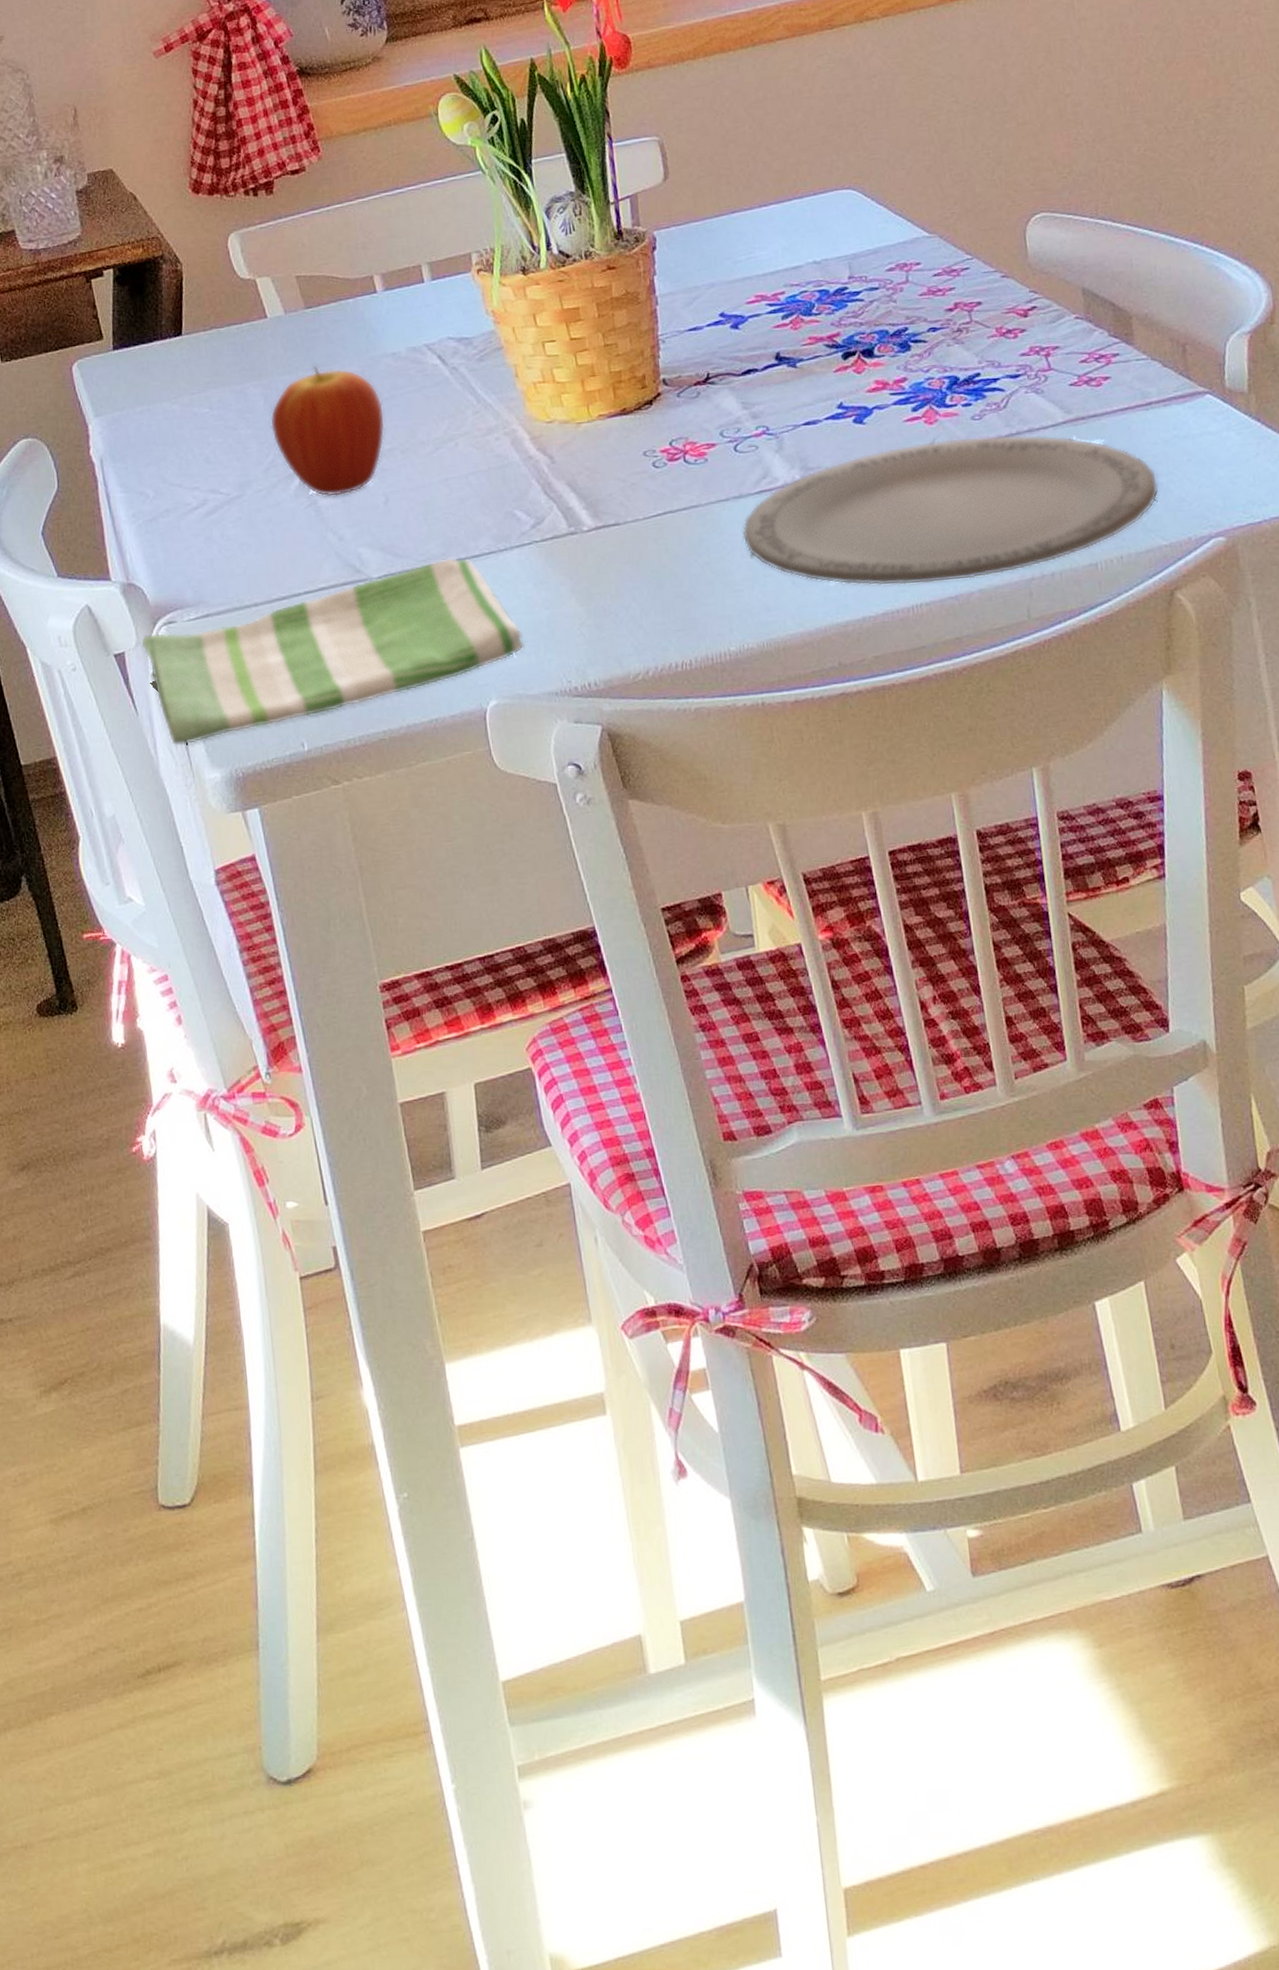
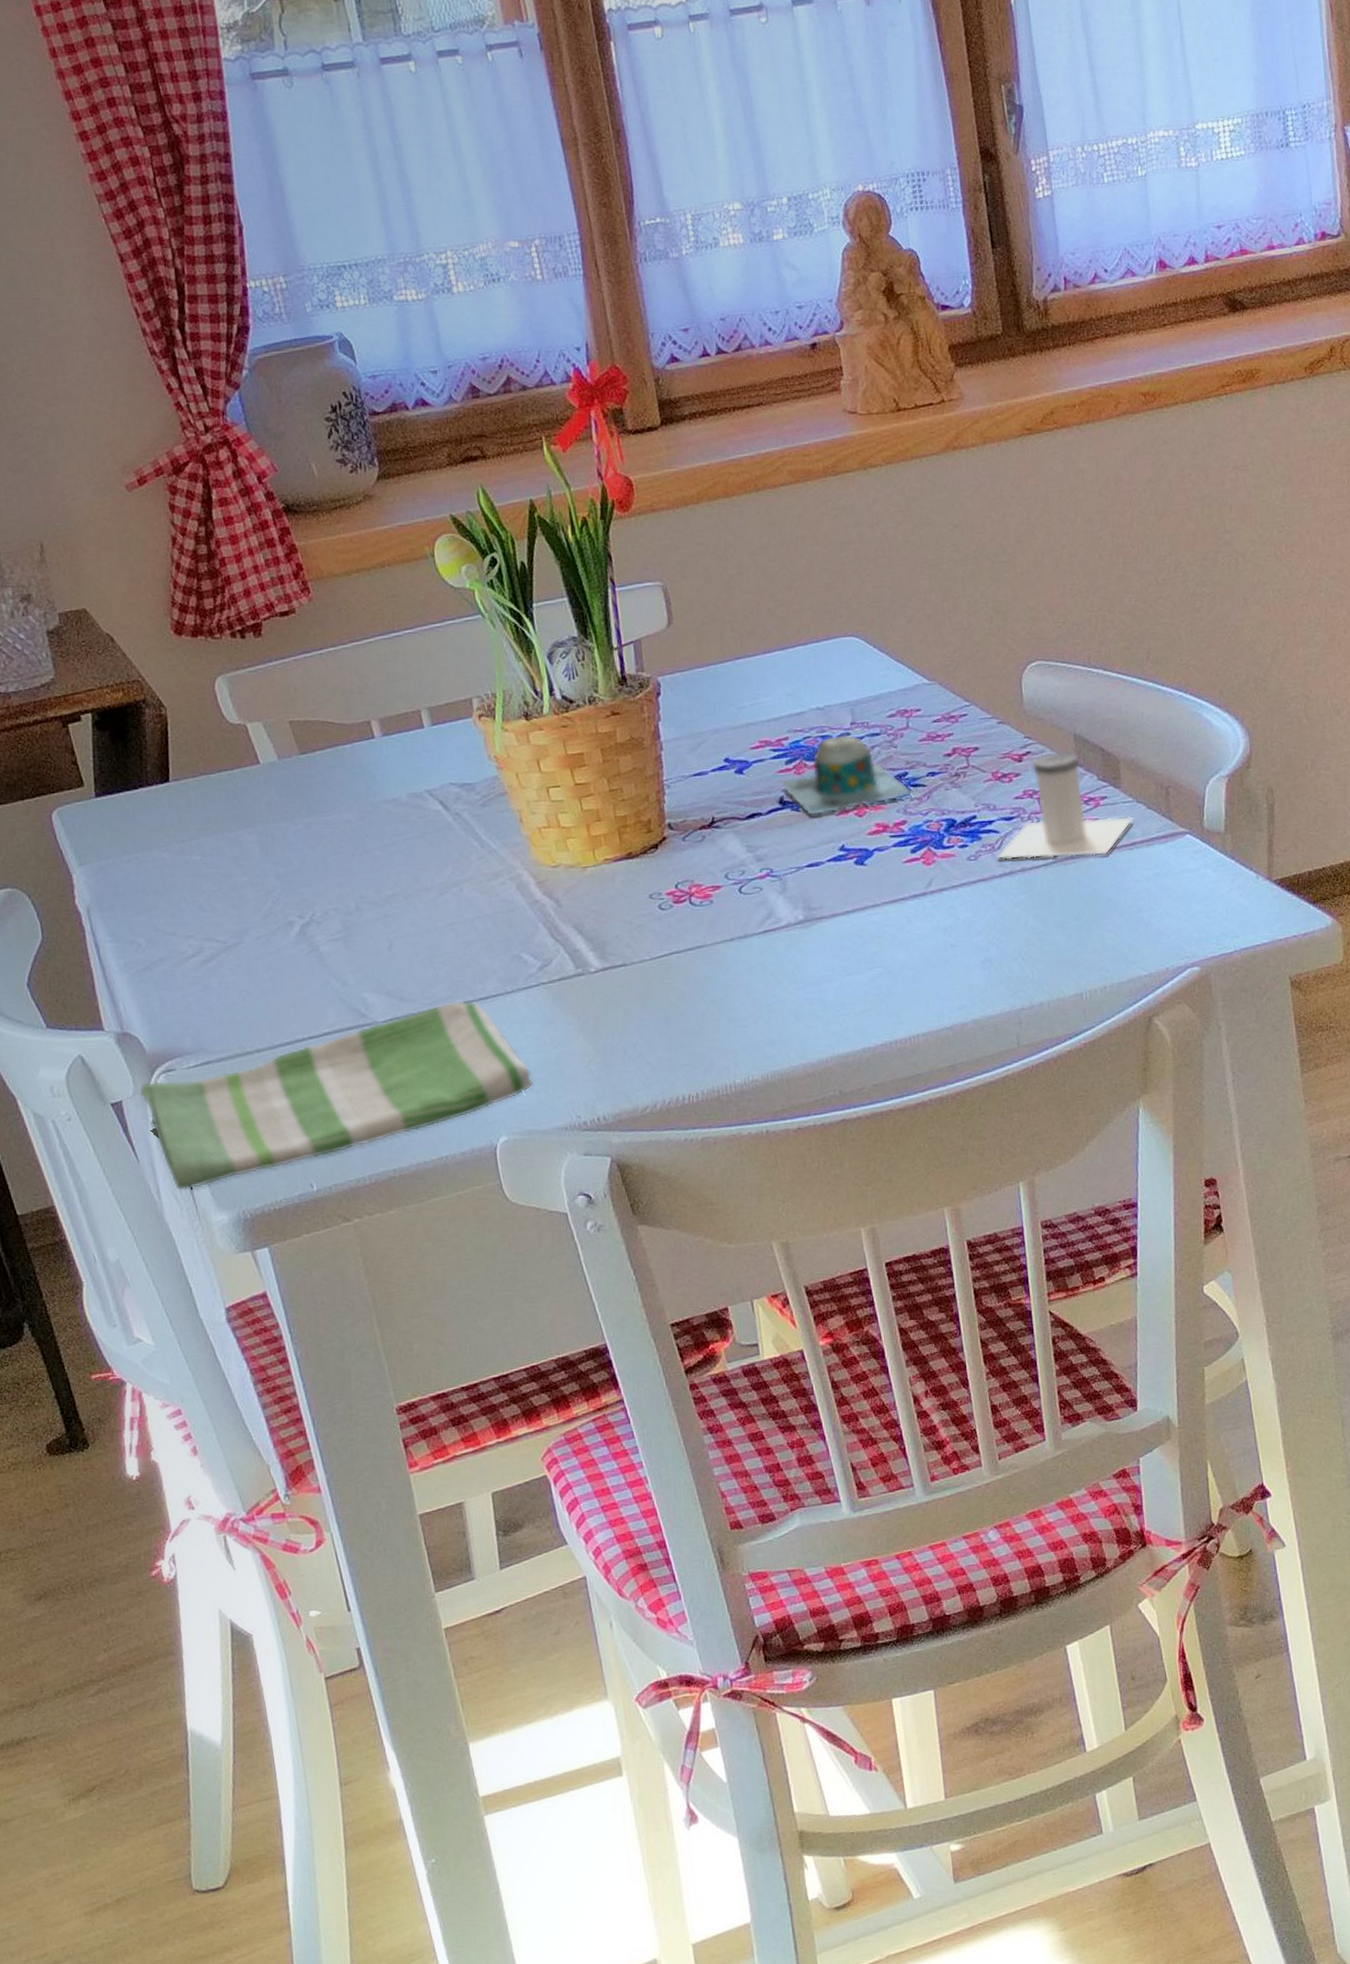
fruit: present [270,366,385,497] -> none [266,812,387,943]
plate: present [742,434,1159,586] -> none [747,874,1141,1019]
mug: none [774,288,914,373] -> present [778,733,913,816]
salt shaker: none [1002,306,1148,420] -> present [996,751,1133,860]

